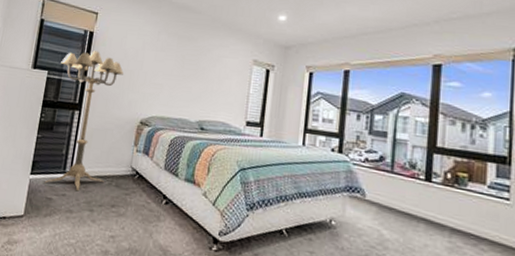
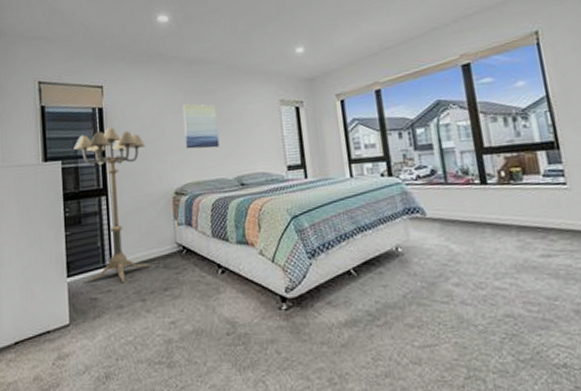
wall art: none [158,45,194,90] -> present [182,104,220,149]

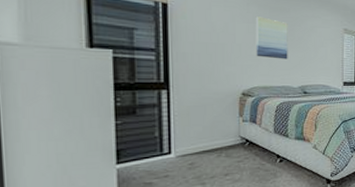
floor lamp: present [73,127,150,284] -> none [129,24,214,170]

